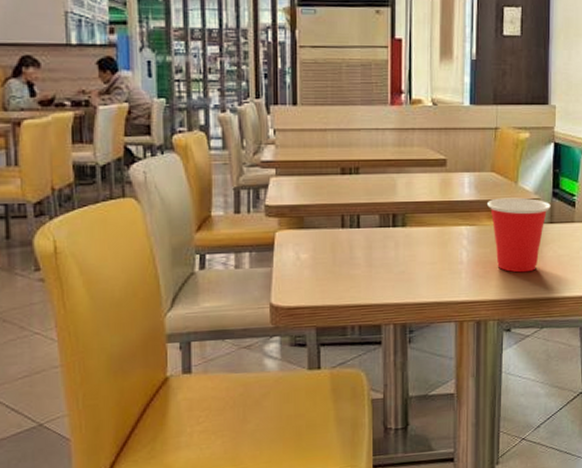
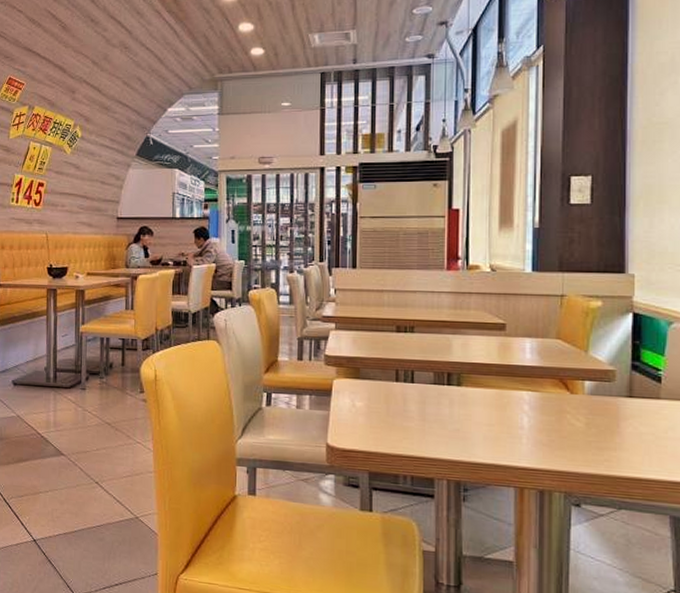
cup: present [487,197,551,273] -> none [552,366,630,447]

